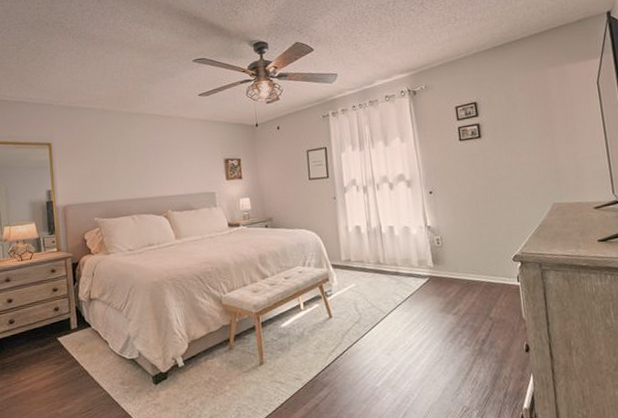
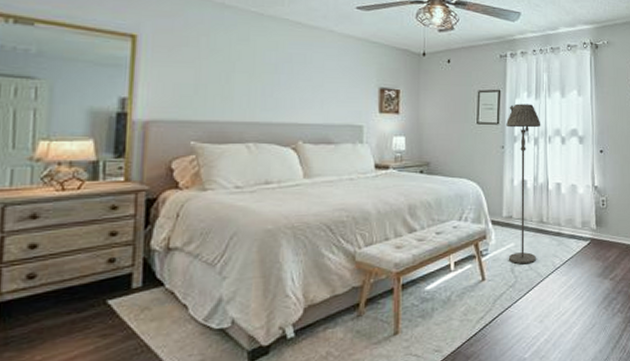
floor lamp: none [335,156,377,303] -> present [506,103,541,265]

